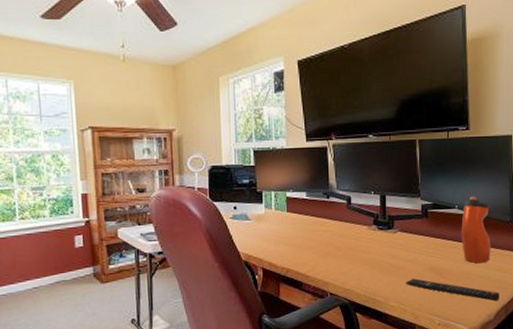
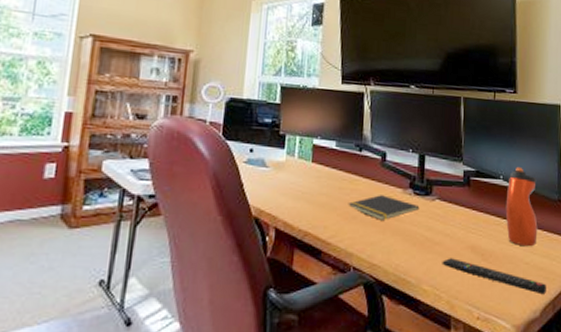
notepad: none [321,233,384,254] -> present [348,195,420,220]

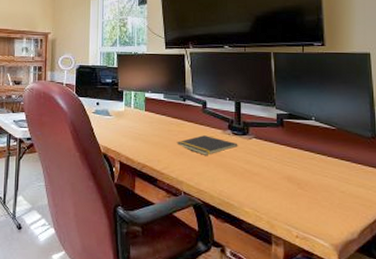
remote control: present [442,258,546,295] -> none [261,186,363,219]
water bottle: present [505,166,538,247] -> none [318,109,352,178]

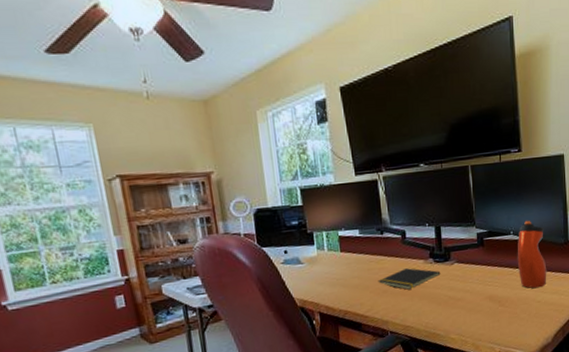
water bottle: none [318,109,352,178] -> present [517,220,547,288]

